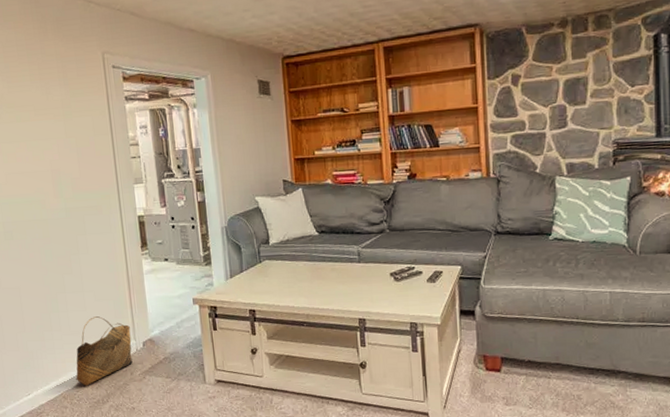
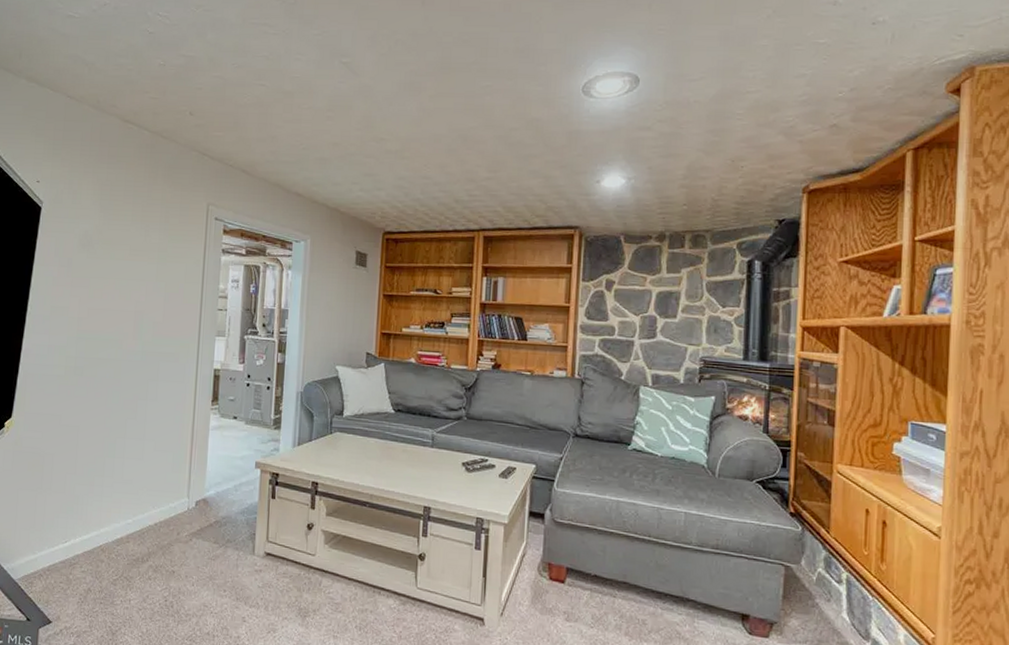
basket: present [76,316,133,386] -> none [118,467,185,541]

